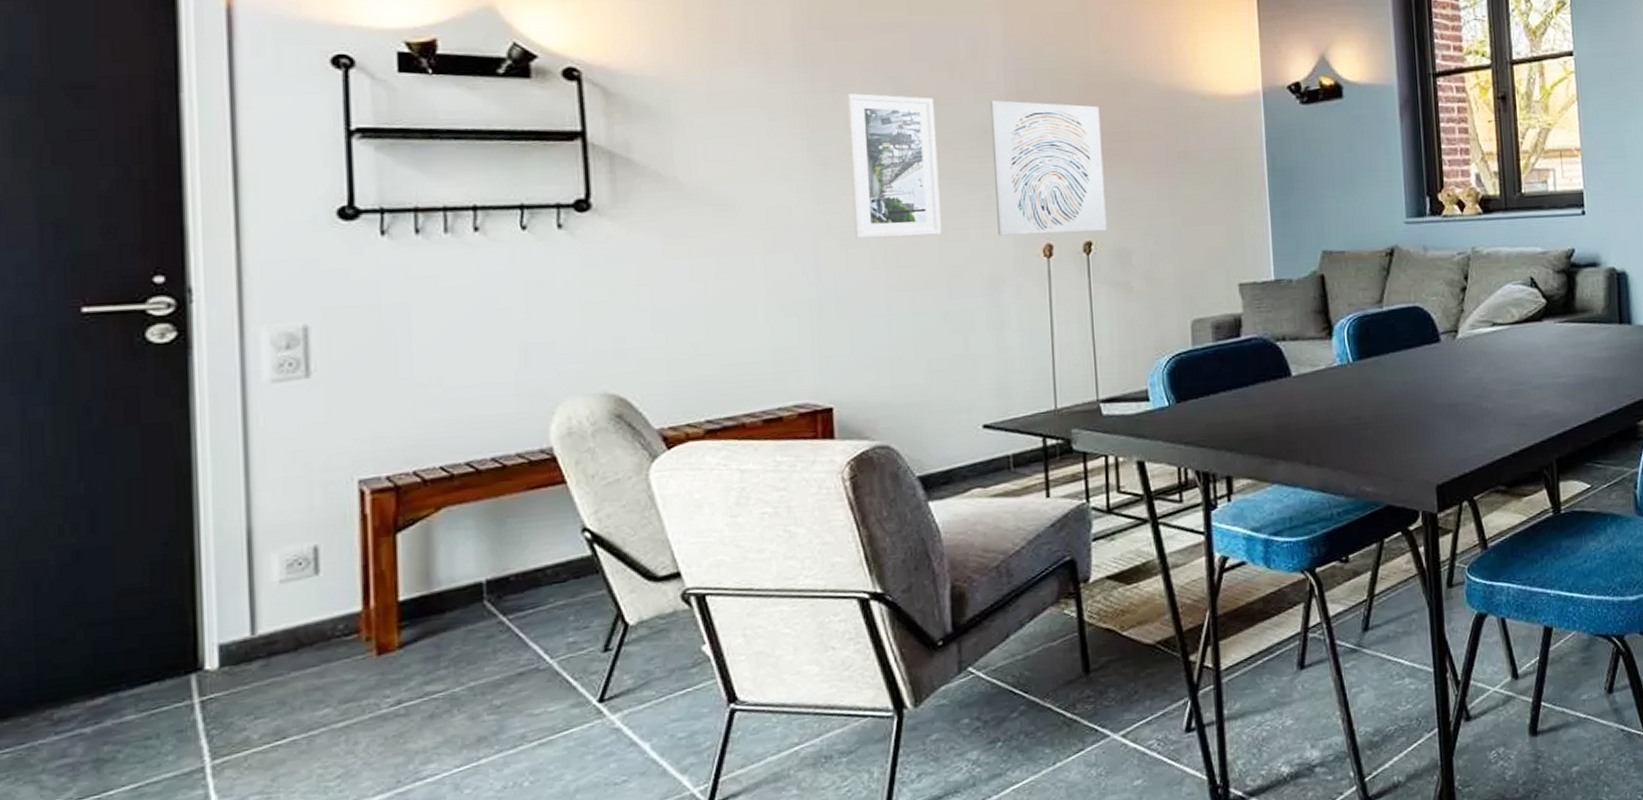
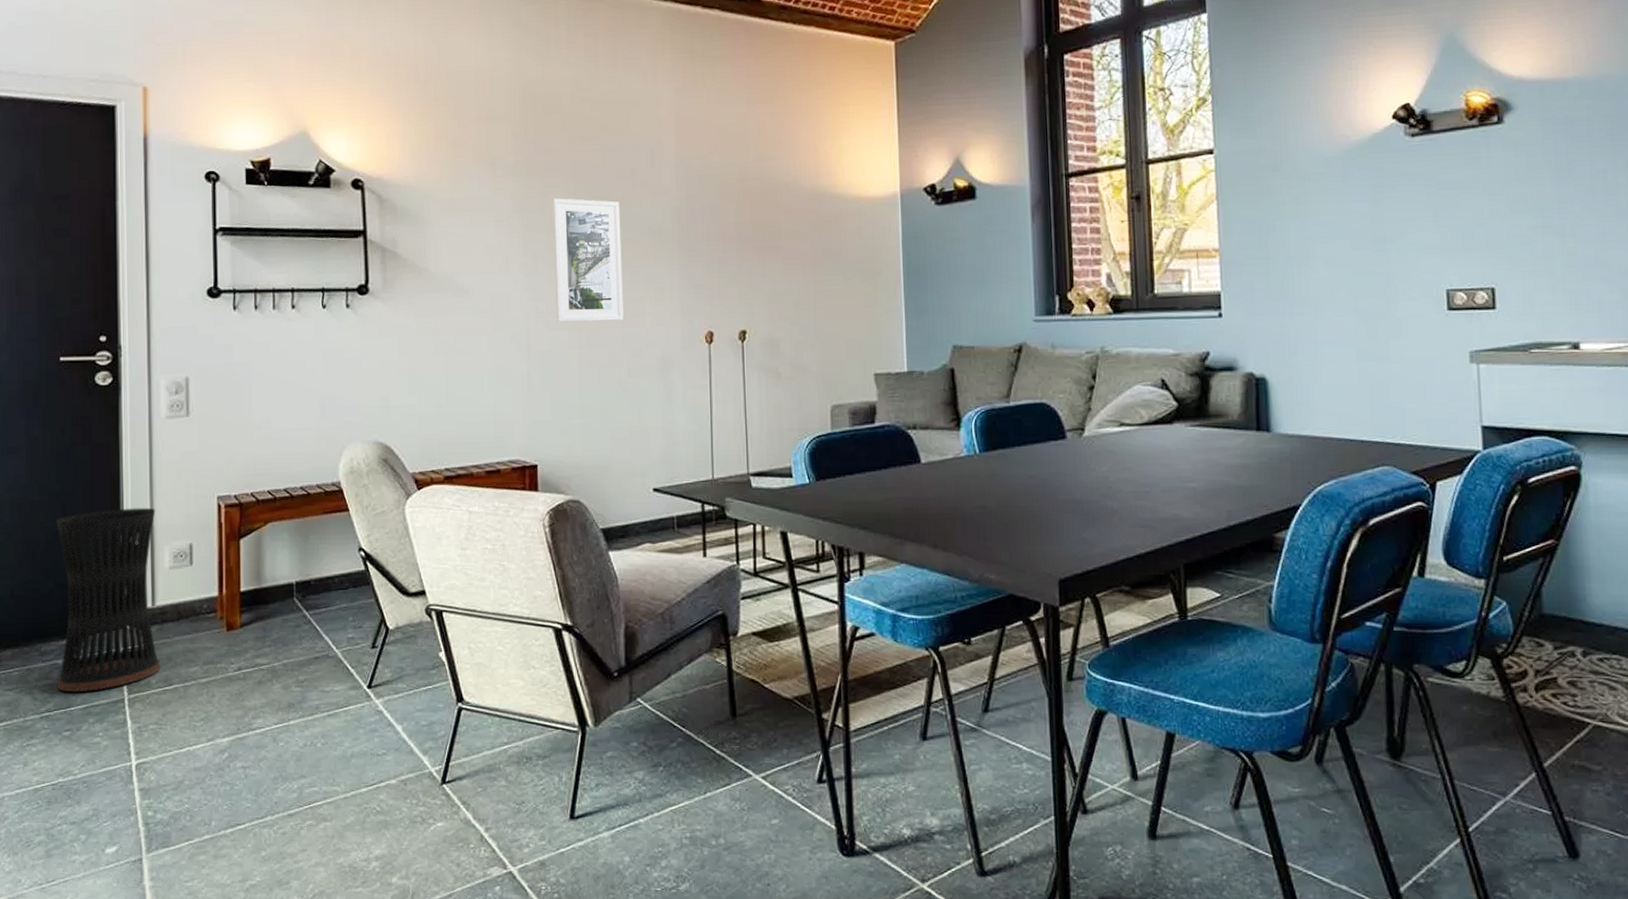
umbrella stand: none [78,503,267,771] -> present [56,507,161,692]
wall art: present [989,100,1107,236] -> none [664,203,759,323]

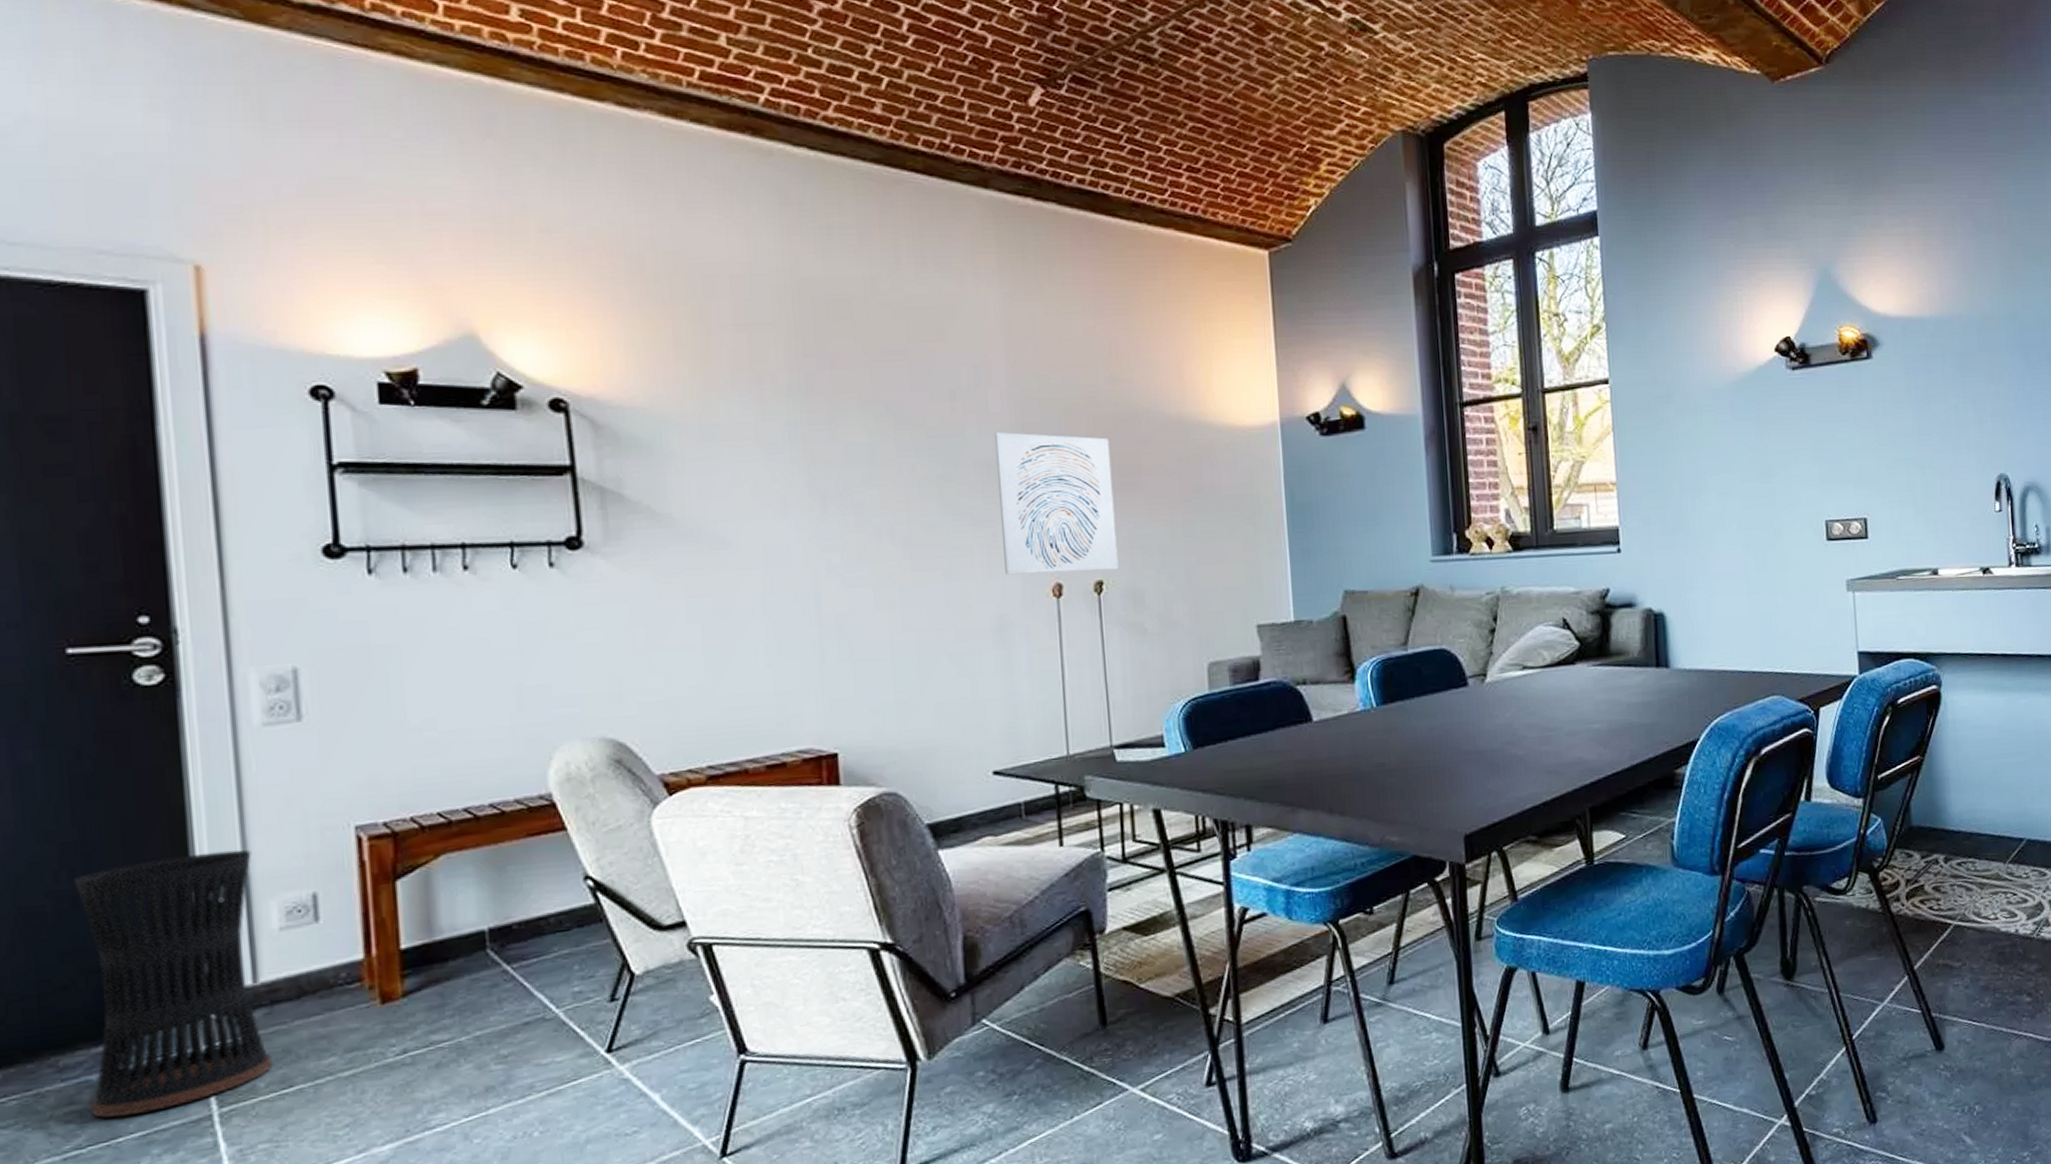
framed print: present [552,198,624,323] -> none [844,425,947,578]
wall art: none [664,203,759,323] -> present [994,432,1119,575]

